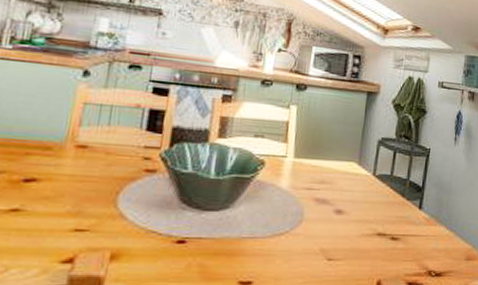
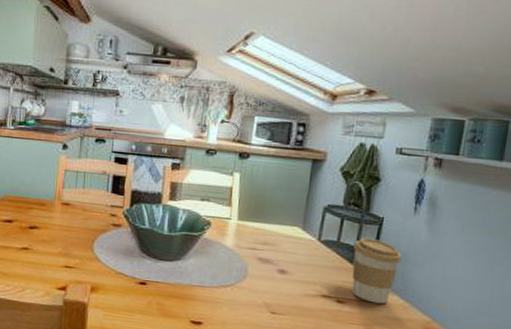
coffee cup: none [404,169,446,237] -> present [352,237,402,304]

